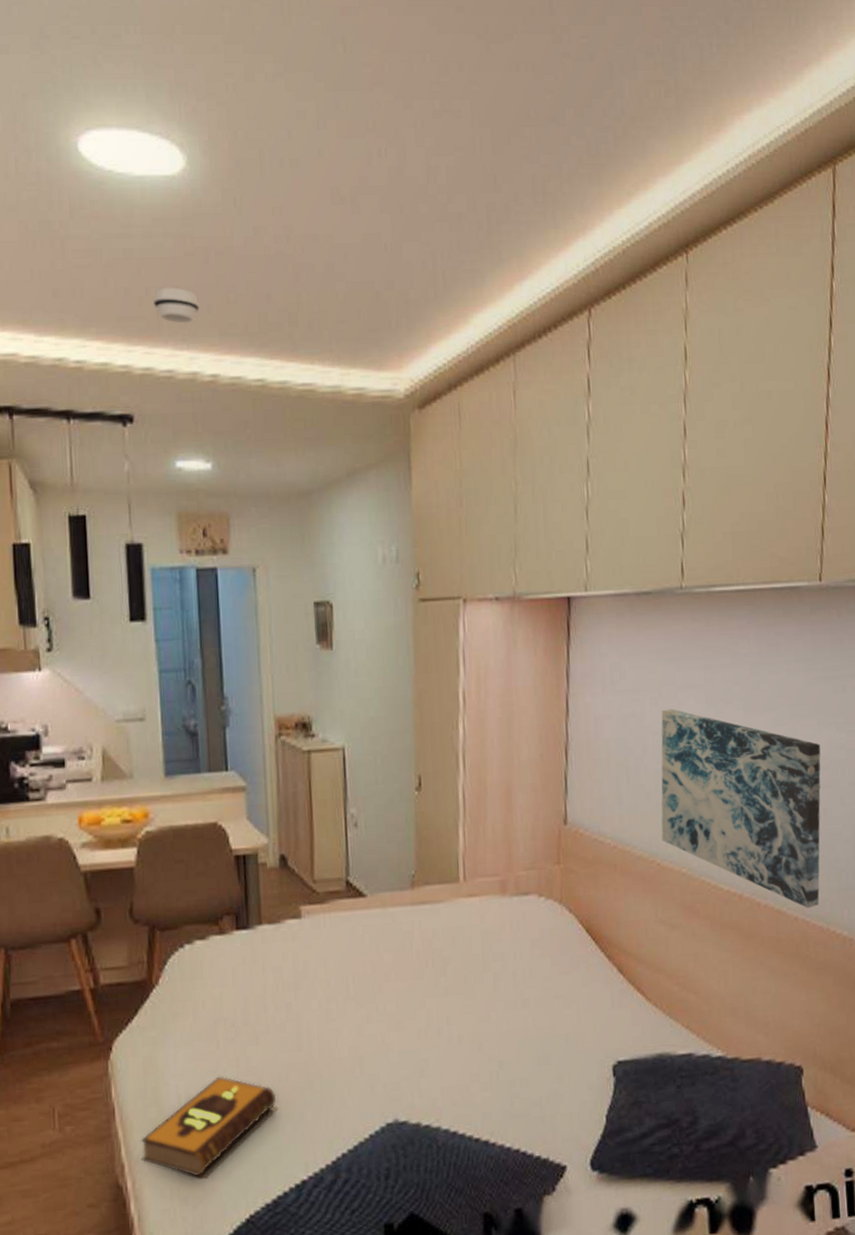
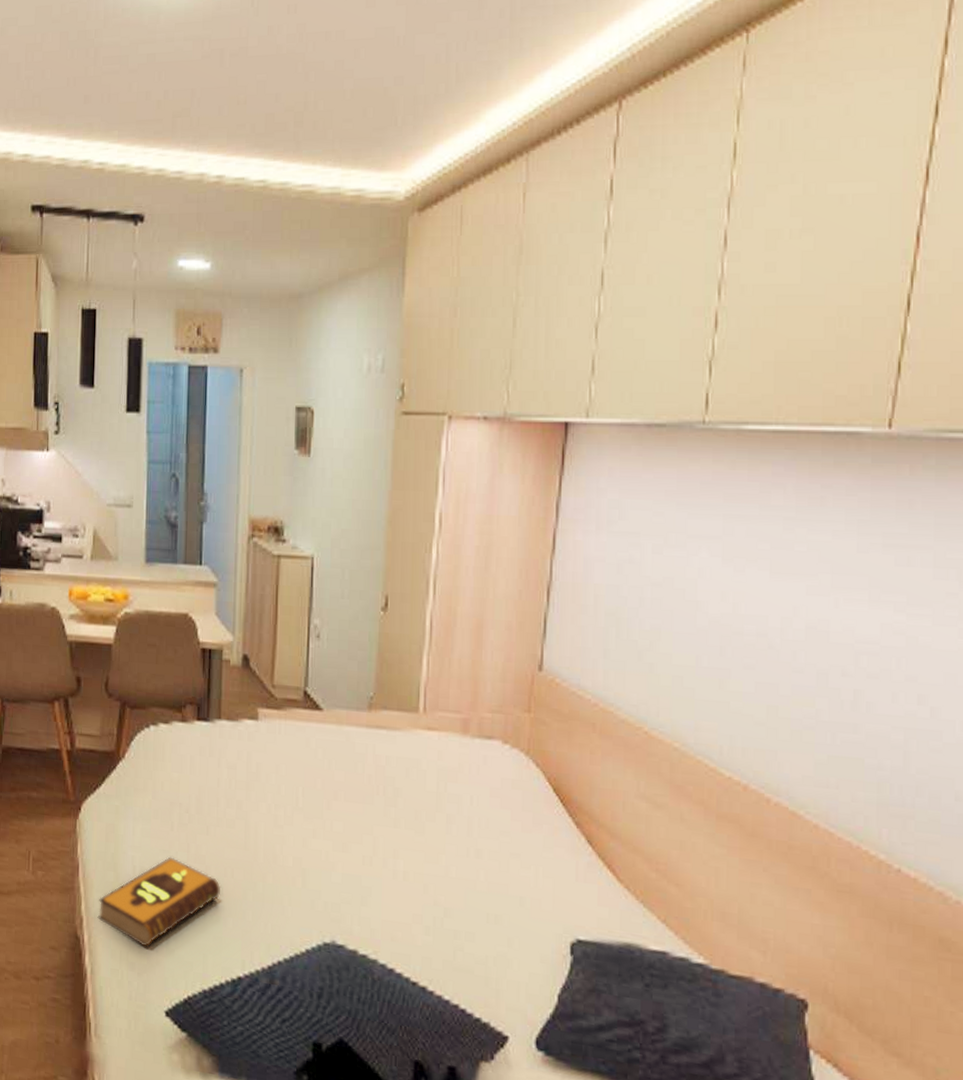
smoke detector: present [153,287,199,323] -> none [170,89,211,125]
wall art: present [661,709,821,909] -> none [652,559,871,818]

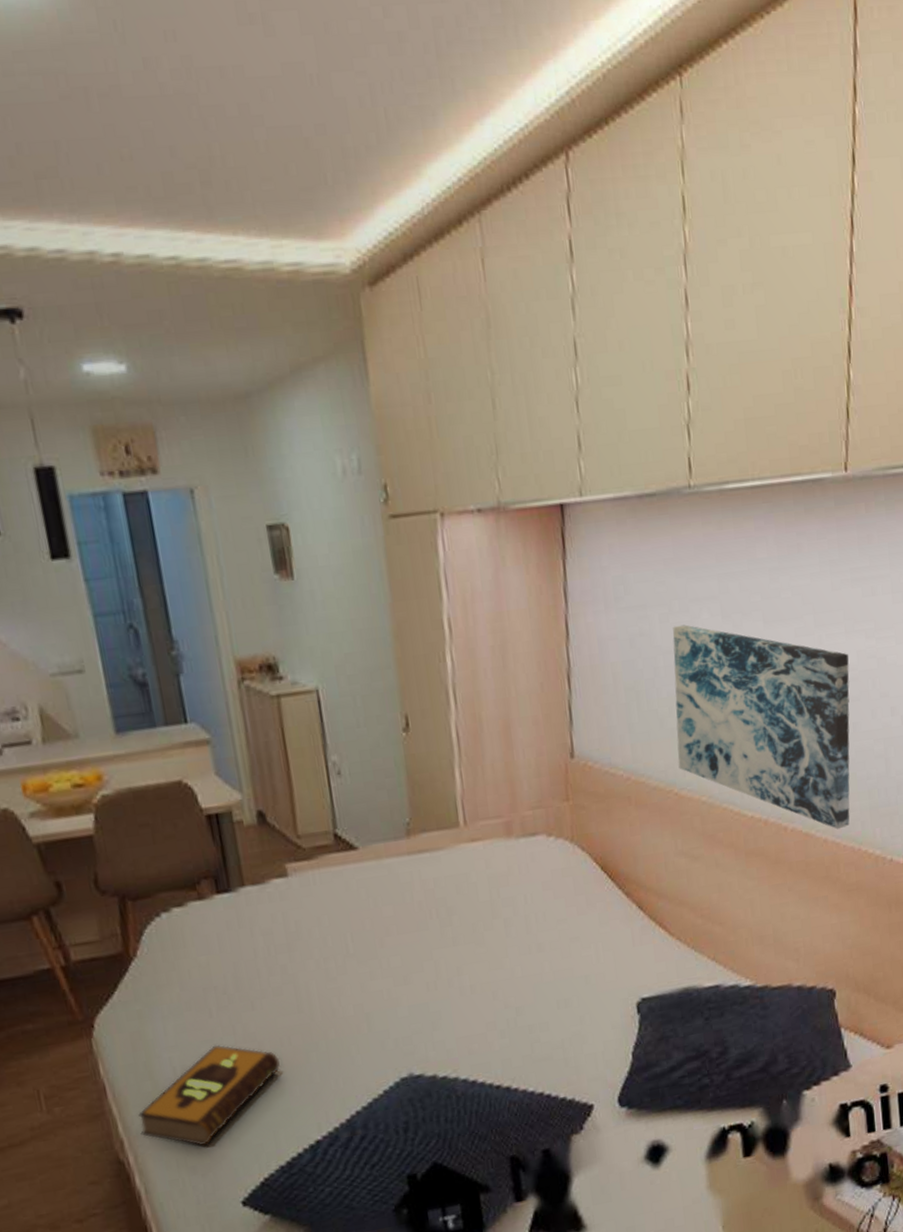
wall art: none [652,559,871,818] -> present [673,624,850,830]

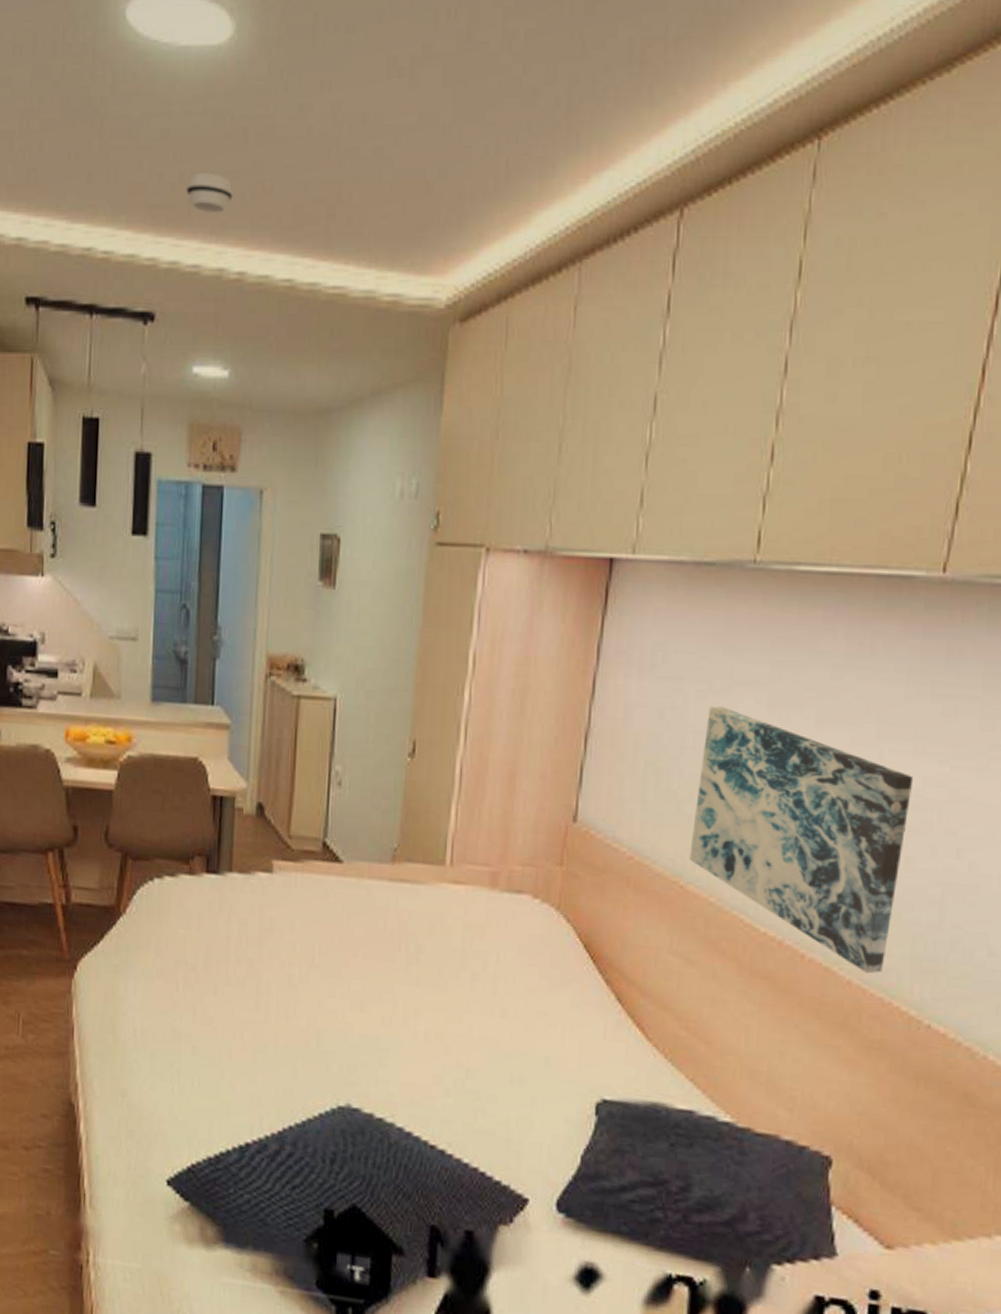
smoke detector: none [27,141,87,189] -> present [186,172,233,213]
hardback book: present [138,1044,281,1146] -> none [94,1018,230,1114]

